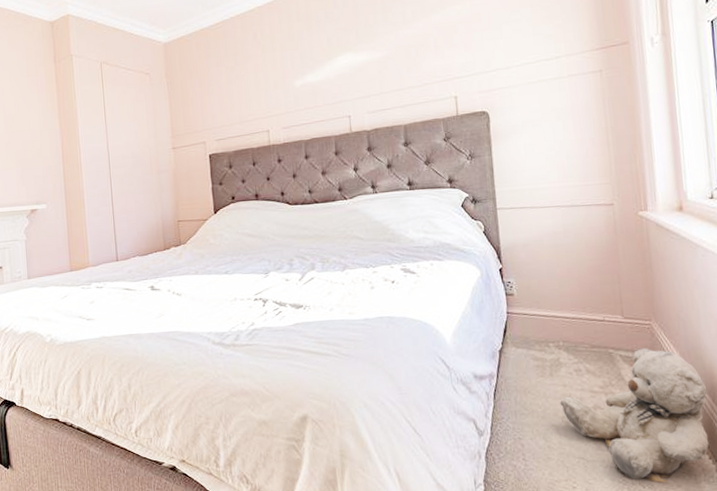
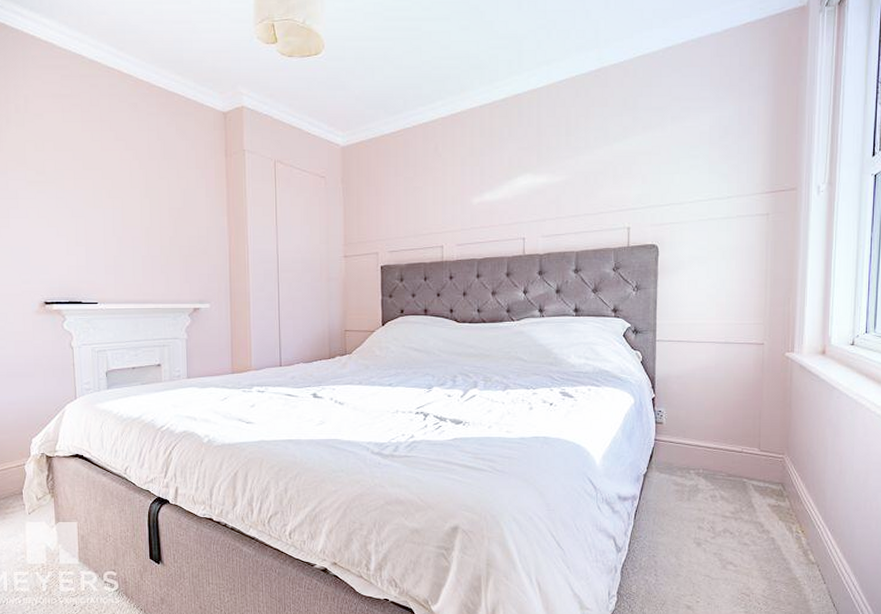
teddy bear: present [560,348,709,483] -> none [694,479,825,601]

